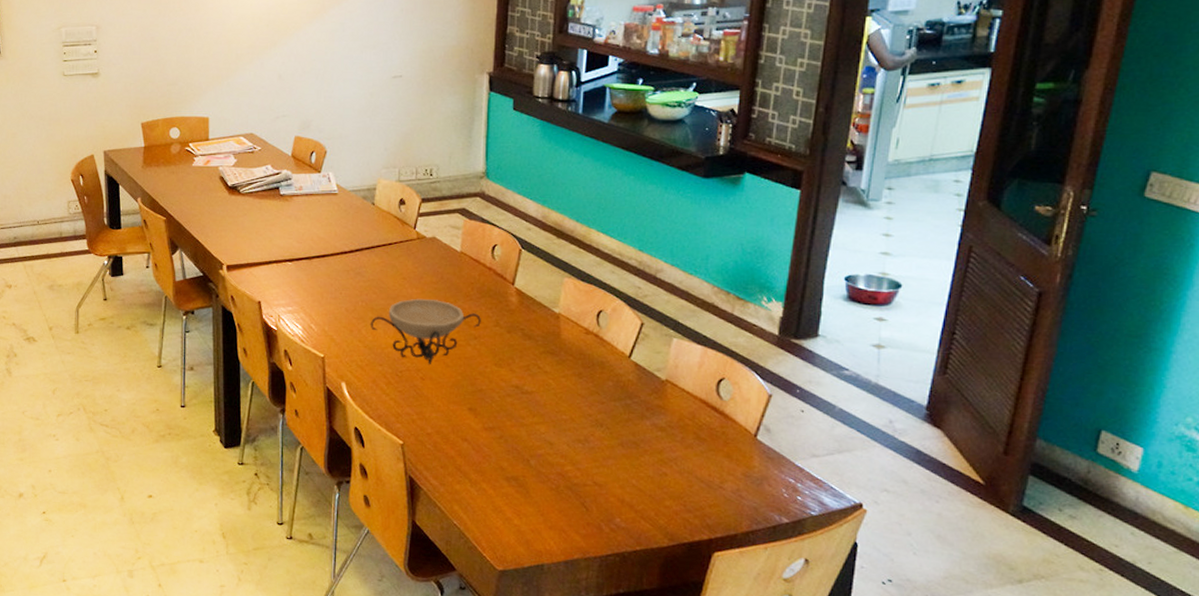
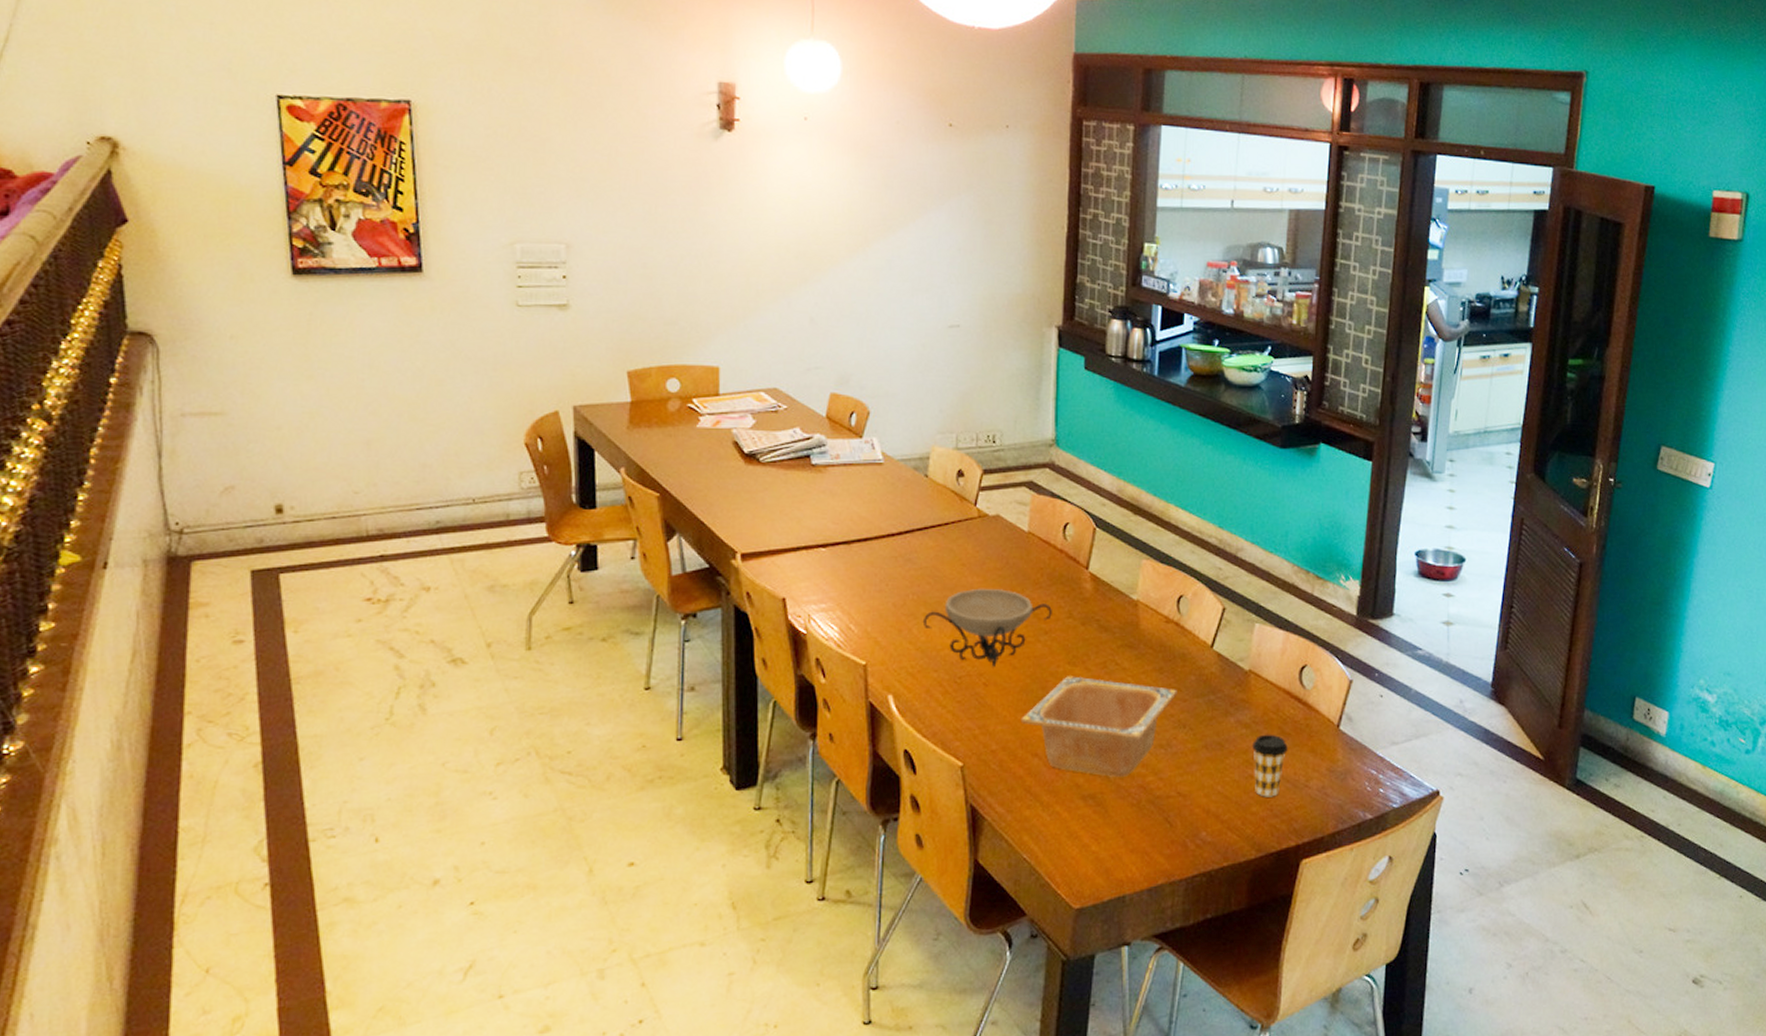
serving bowl: none [452,375,595,465] -> present [1020,676,1177,778]
coffee cup: none [667,437,703,494] -> present [1252,734,1288,797]

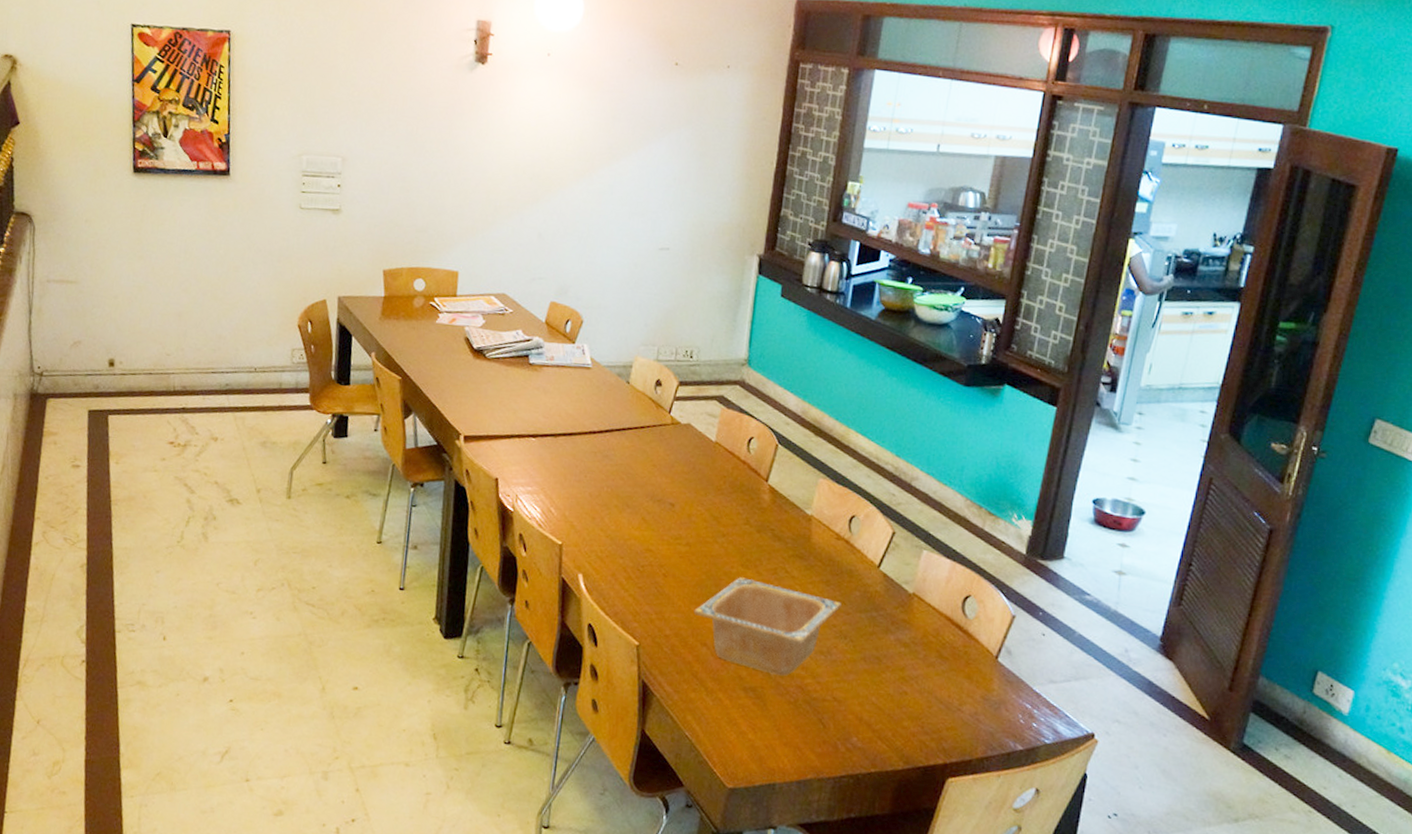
decorative bowl: present [922,588,1052,667] -> none [614,488,731,561]
coffee cup: present [1252,734,1288,797] -> none [908,655,944,715]

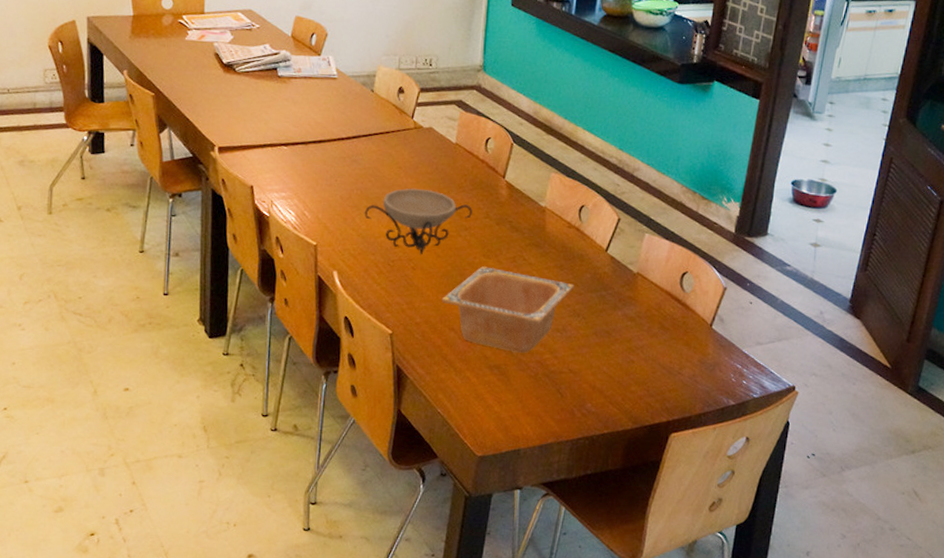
decorative bowl: none [614,488,731,561] -> present [364,188,472,254]

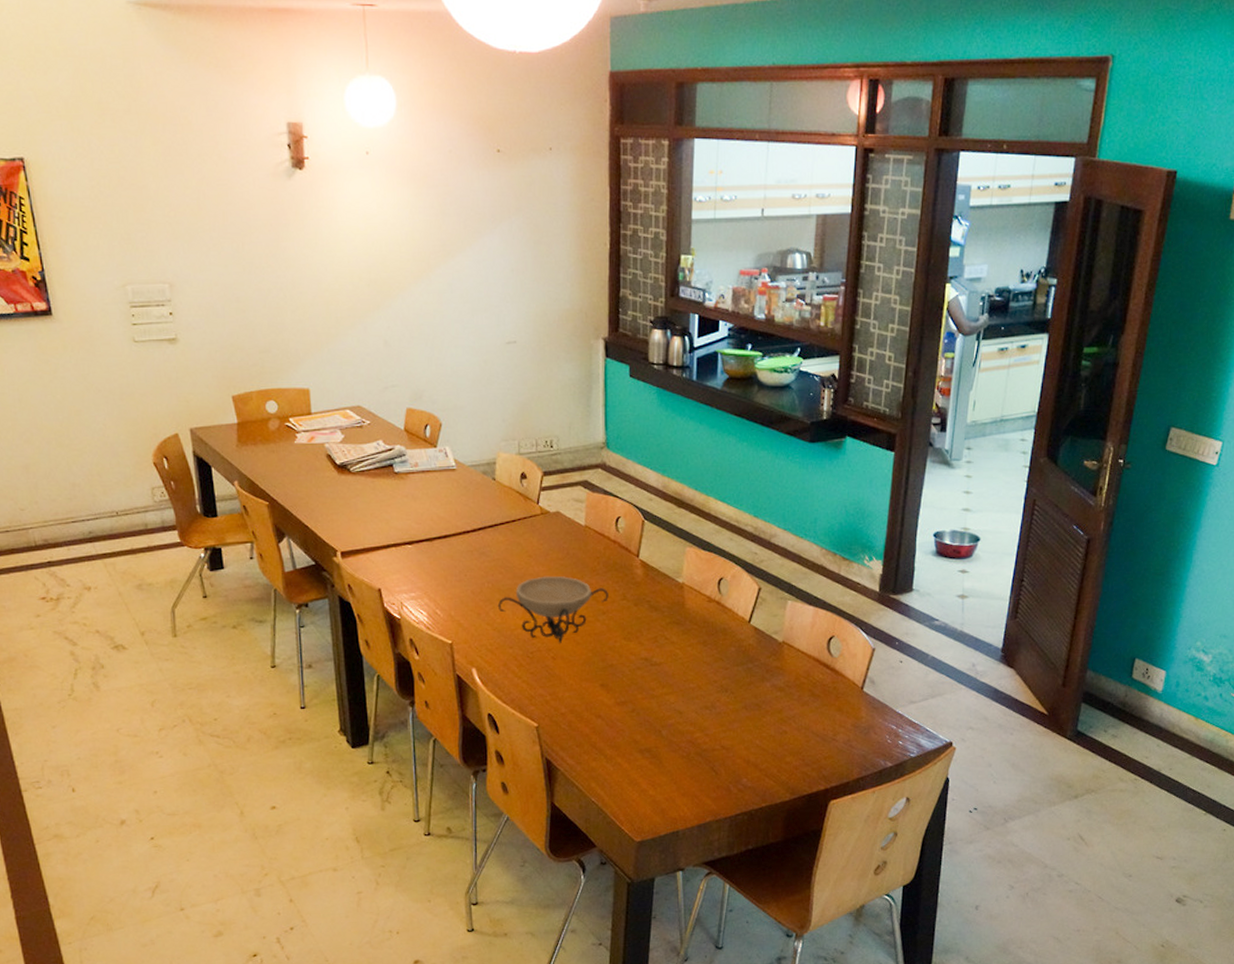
serving bowl: present [441,266,574,354] -> none [585,649,720,735]

